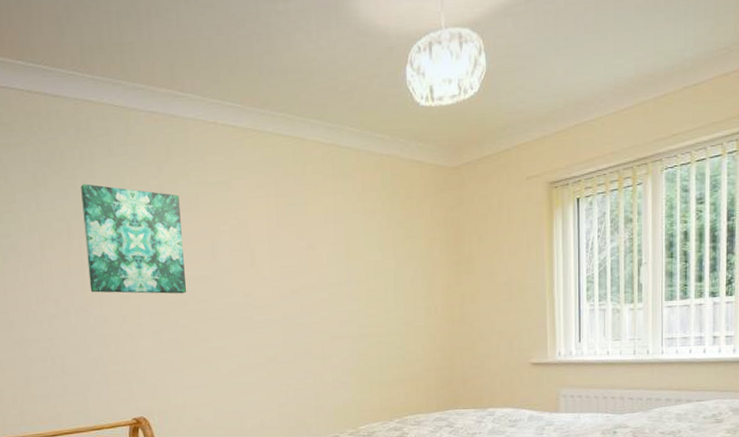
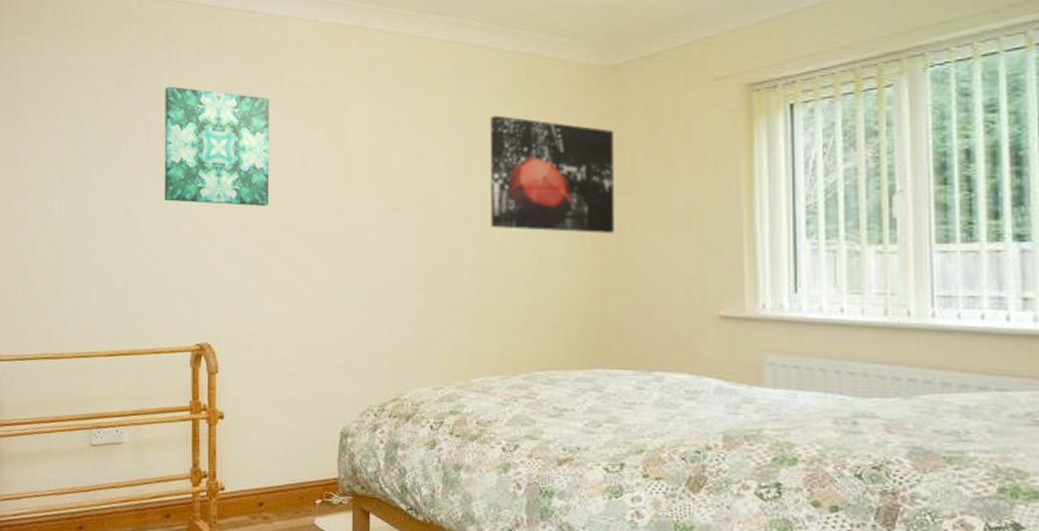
wall art: none [364,209,460,305] -> present [489,115,615,233]

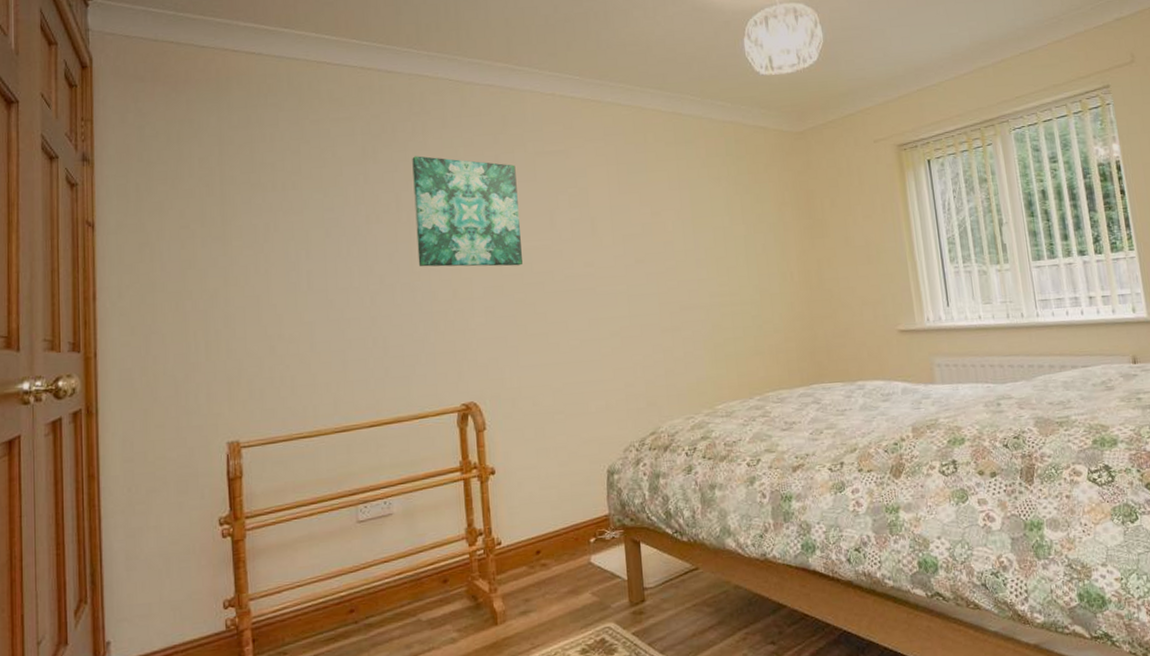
wall art: present [489,115,615,233] -> none [709,175,816,272]

